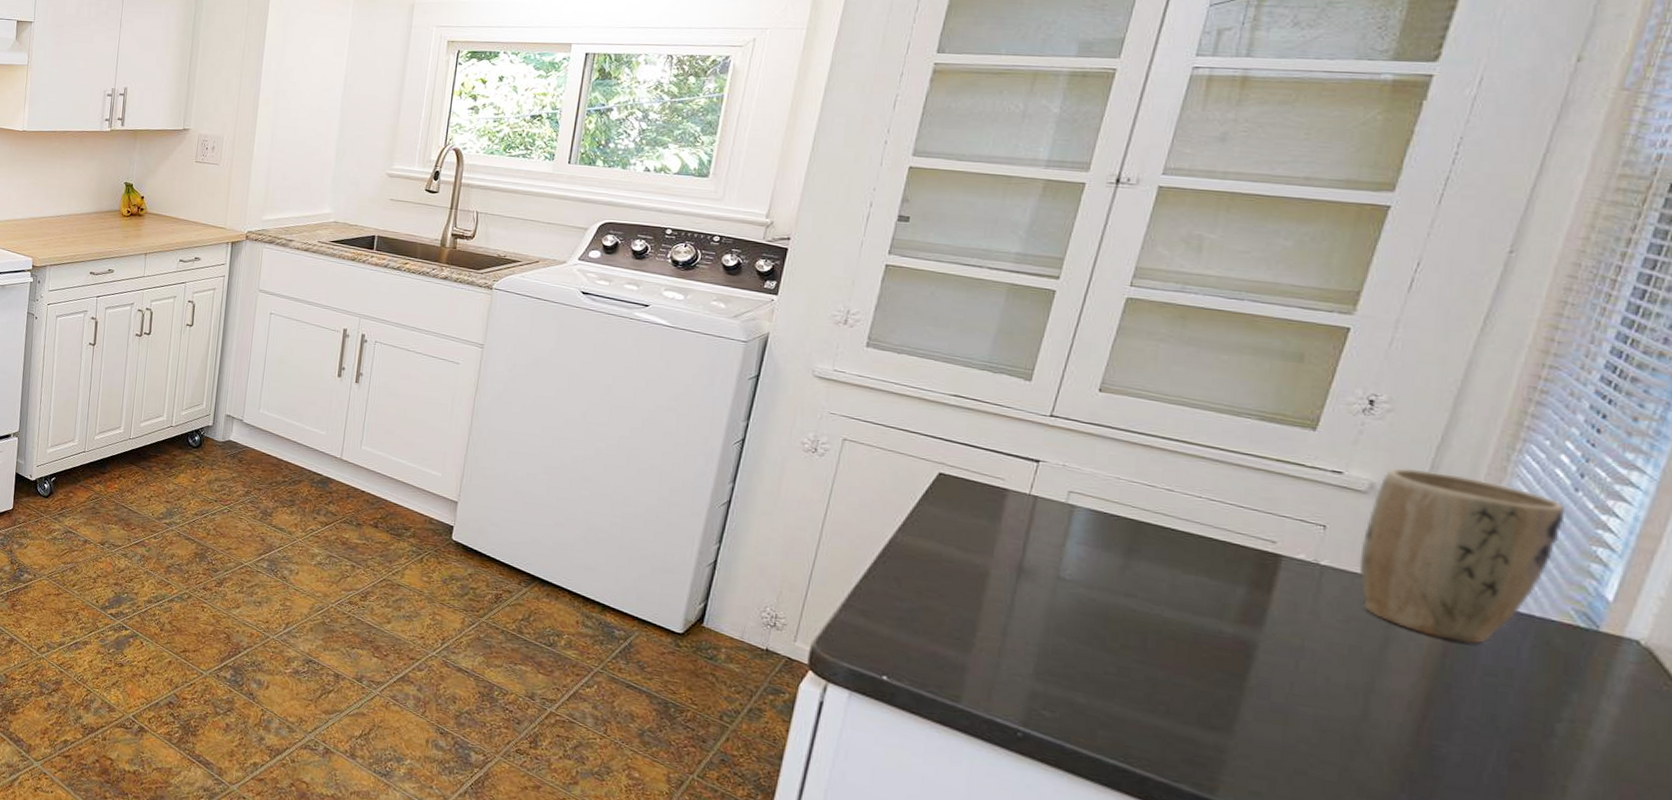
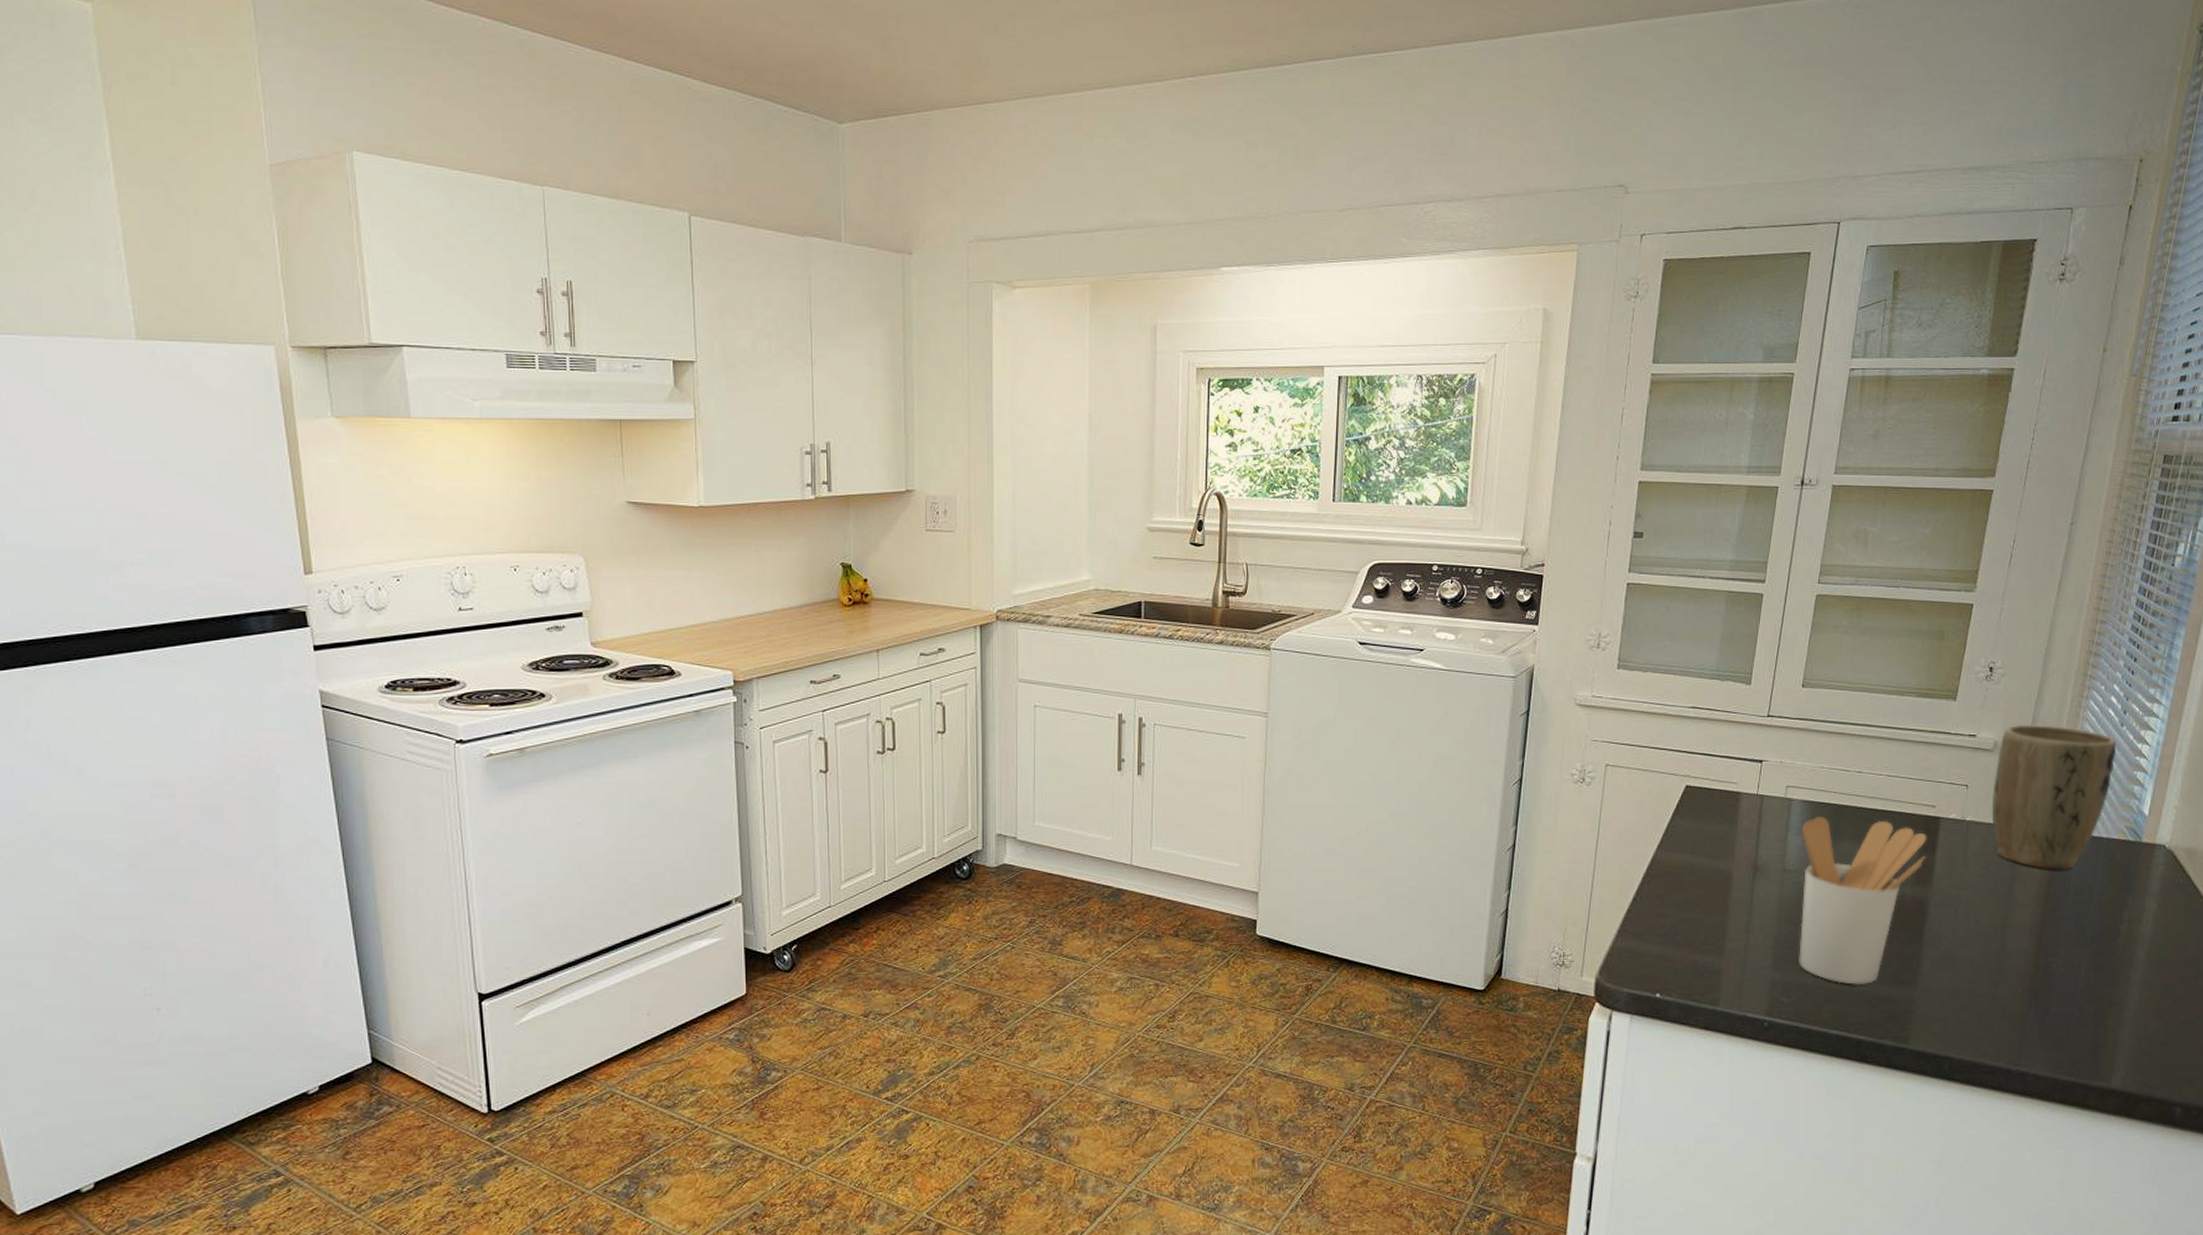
utensil holder: none [1069,529,1261,719] -> present [1799,817,1927,985]

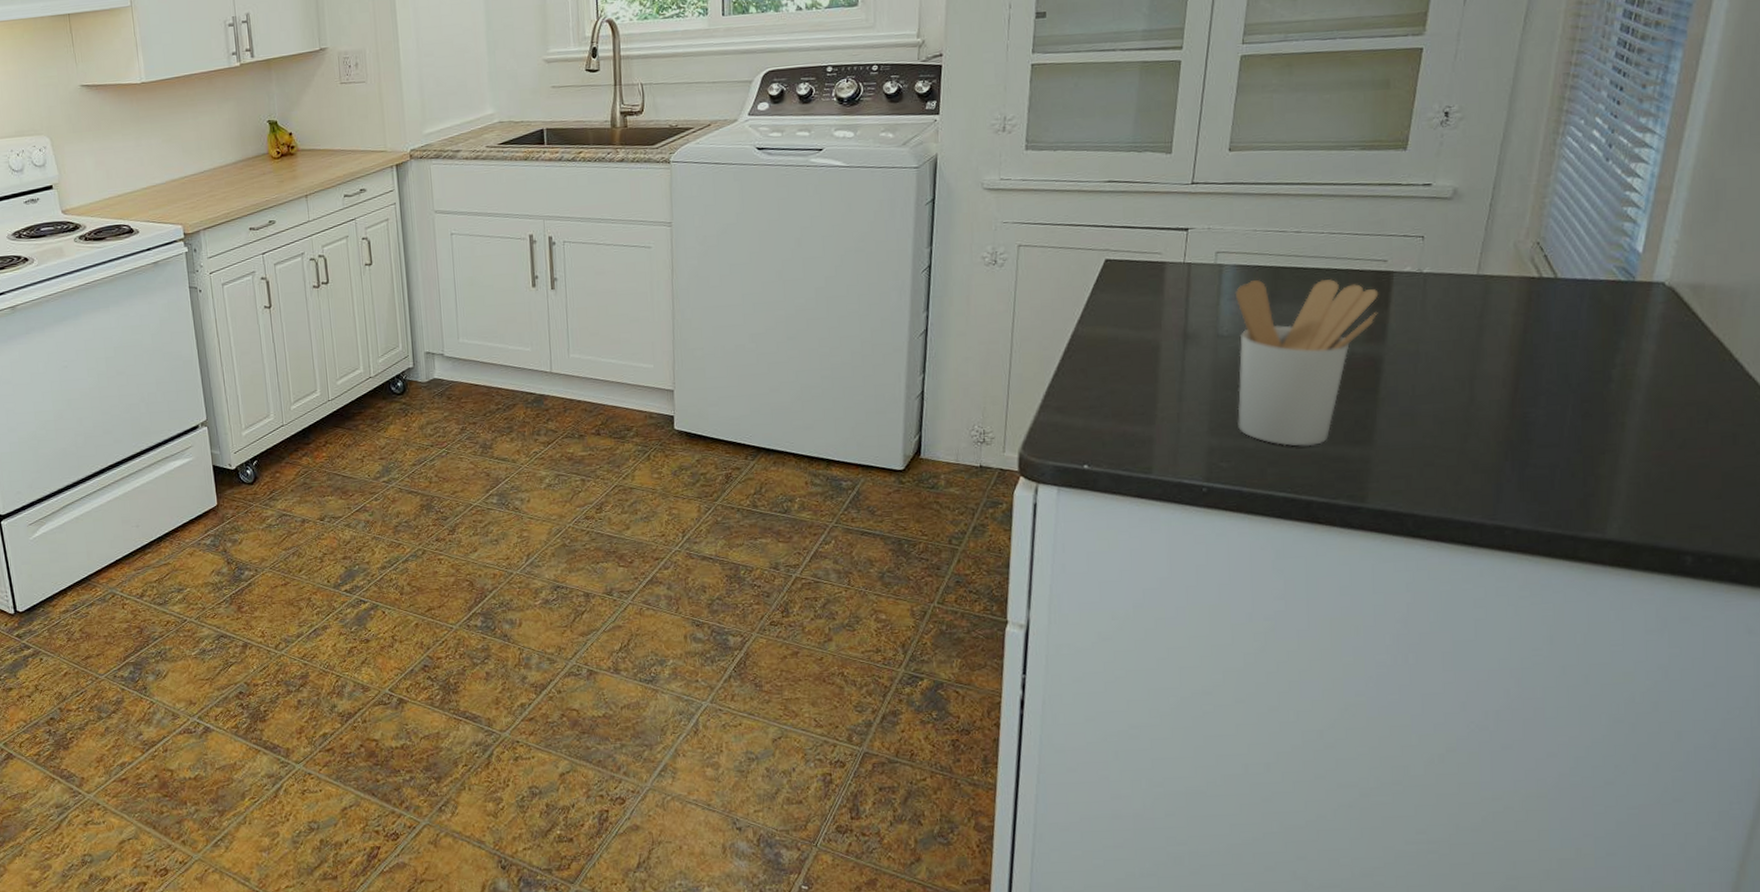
plant pot: present [1991,724,2117,869] -> none [1452,166,1602,317]

